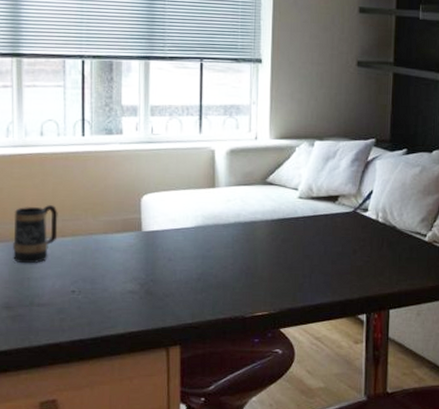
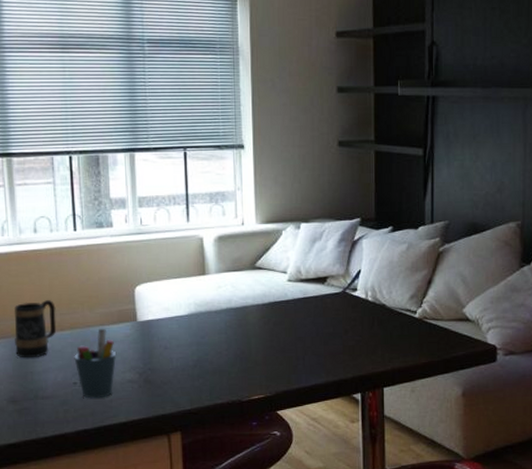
pen holder: none [74,236,119,308] -> present [74,328,117,399]

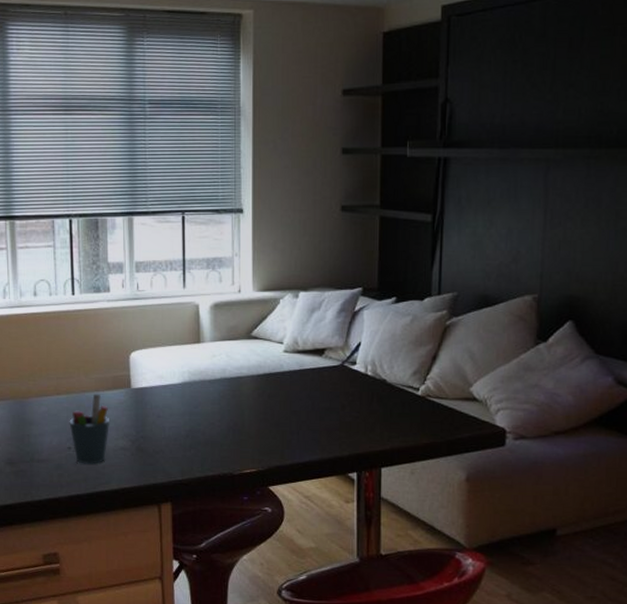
mug: present [13,300,57,358] -> none [13,364,53,421]

